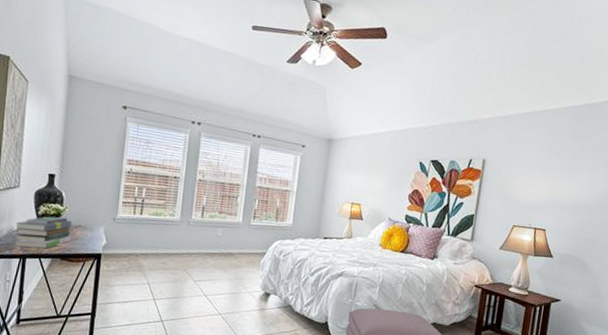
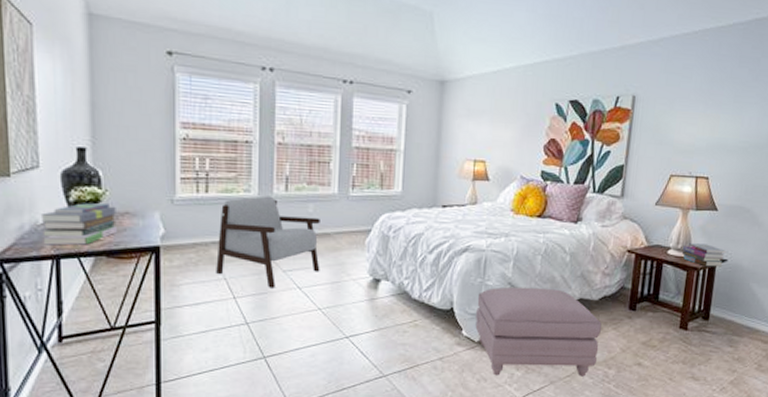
armchair: none [142,220,227,294] -> present [216,196,320,288]
books: none [522,283,560,306] -> present [682,243,726,267]

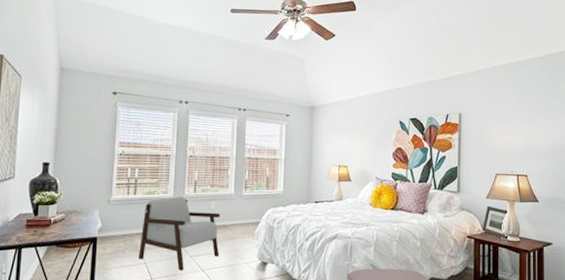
books: present [42,203,117,246] -> none [10,204,67,238]
picture frame: none [645,214,679,255] -> present [482,206,509,240]
books: present [682,243,726,267] -> none [514,229,550,250]

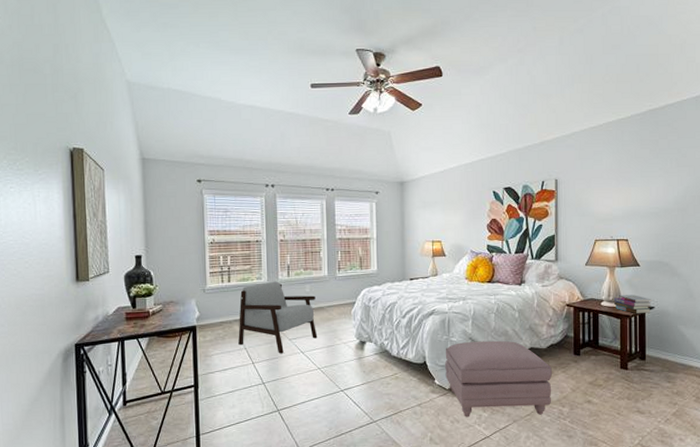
picture frame: present [482,206,509,240] -> none [581,273,610,306]
books: none [514,229,550,250] -> present [614,295,652,314]

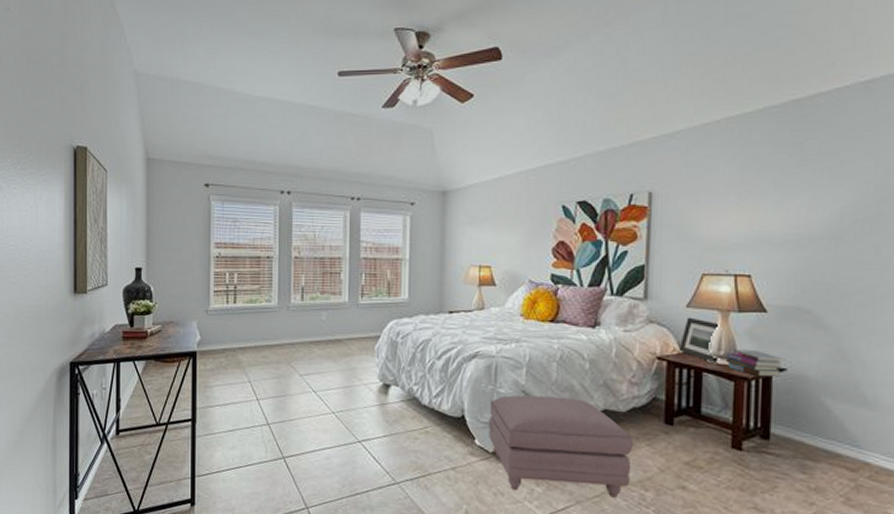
armchair: present [238,281,318,354] -> none [242,305,333,392]
picture frame: none [581,273,610,306] -> present [678,317,720,363]

